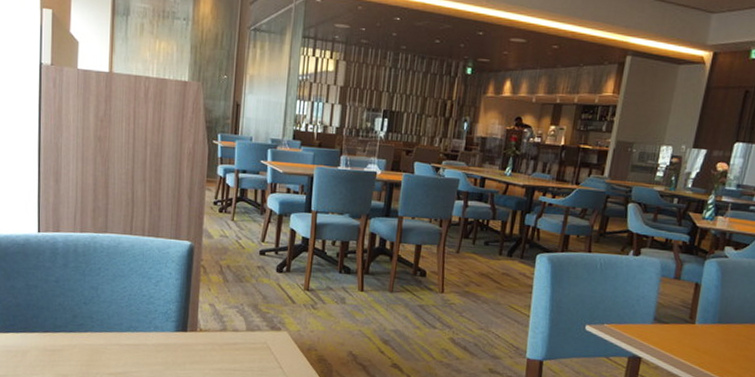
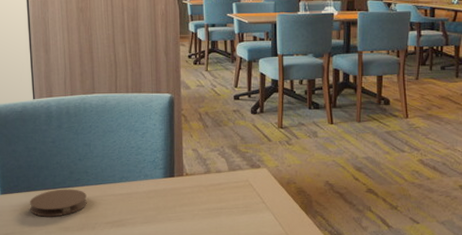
coaster: none [26,333,90,362] -> present [30,189,87,217]

